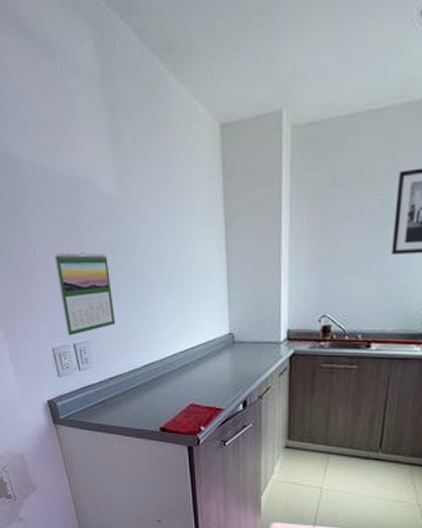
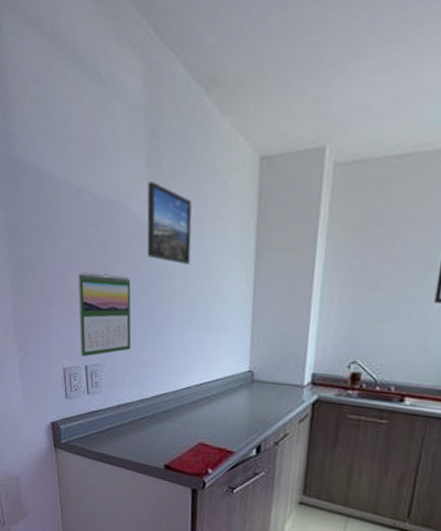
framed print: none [112,156,163,237] -> present [147,181,192,264]

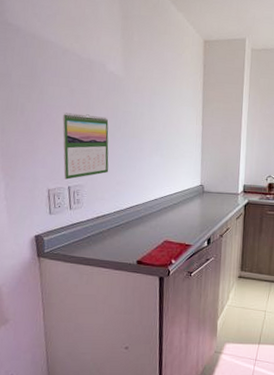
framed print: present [147,181,192,264] -> none [122,49,156,110]

